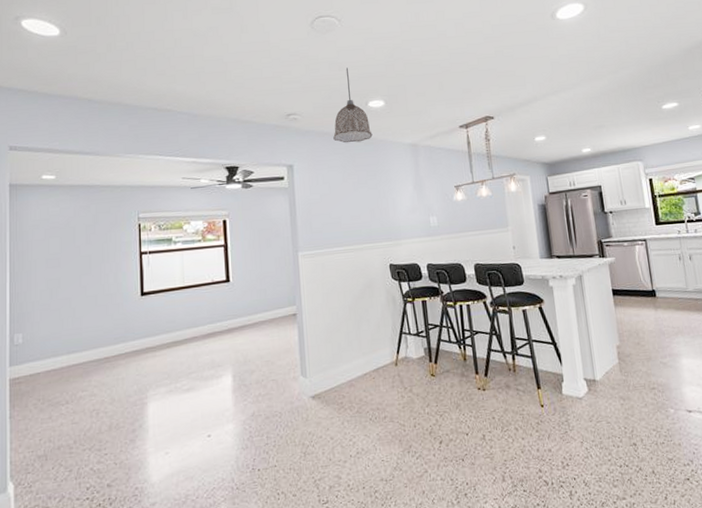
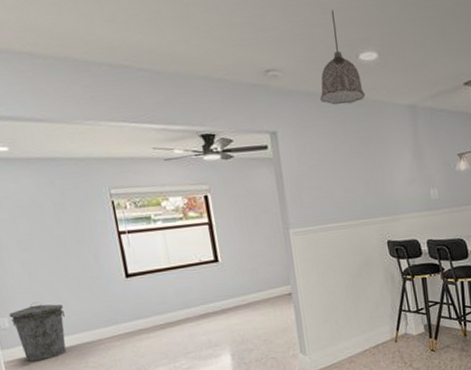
trash can: none [24,318,77,379] -> present [8,302,66,361]

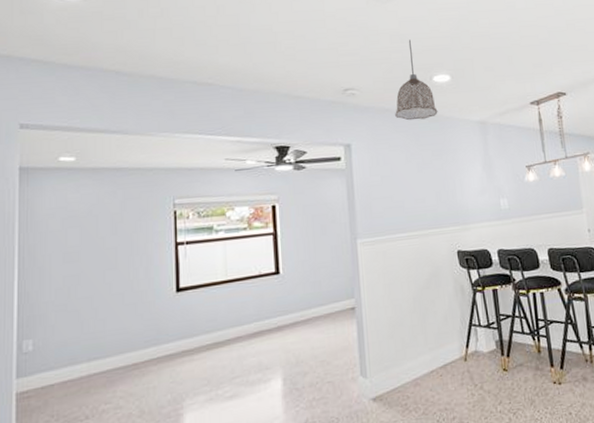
trash can: present [8,302,66,361] -> none [35,321,100,392]

